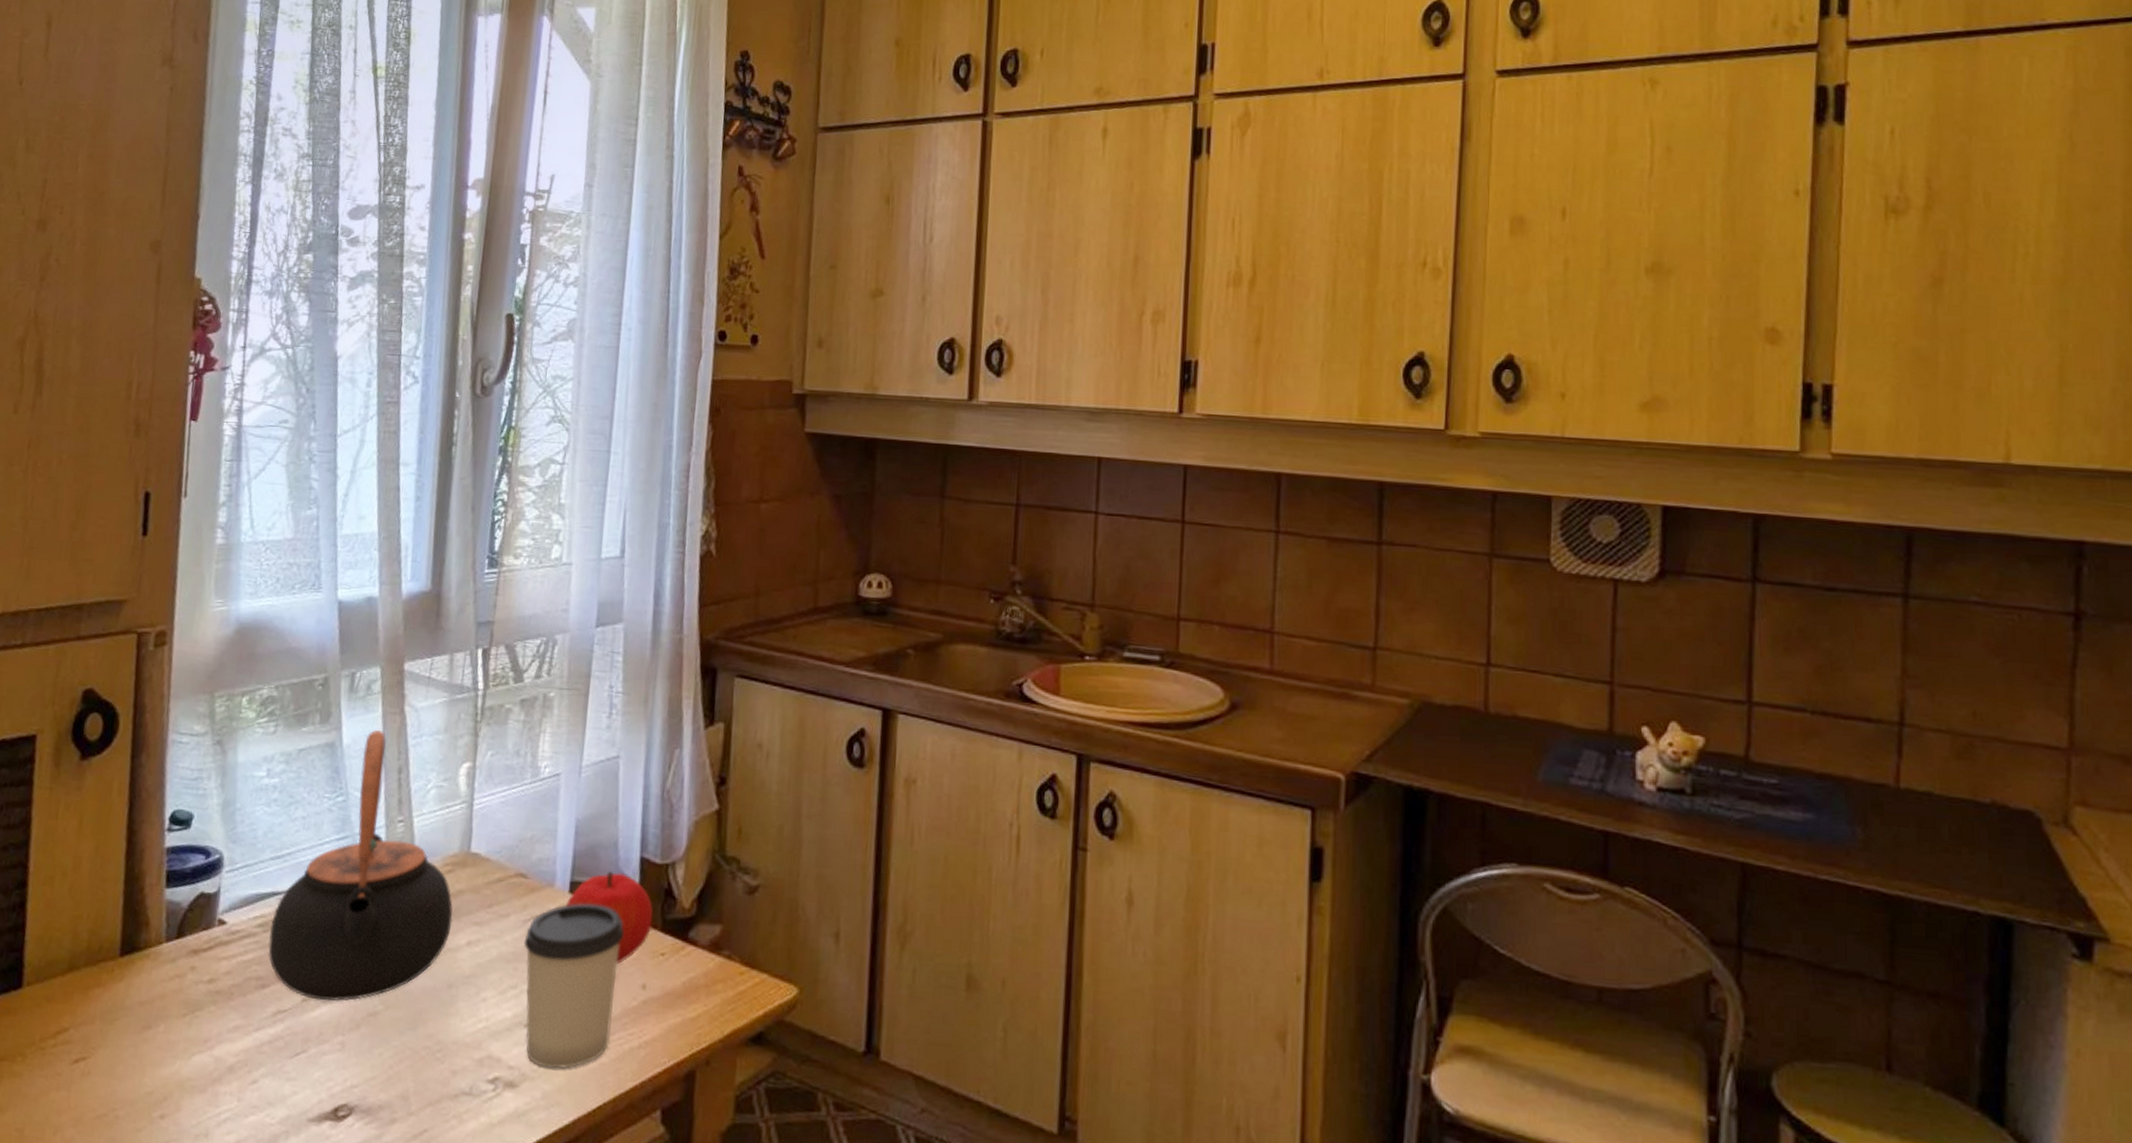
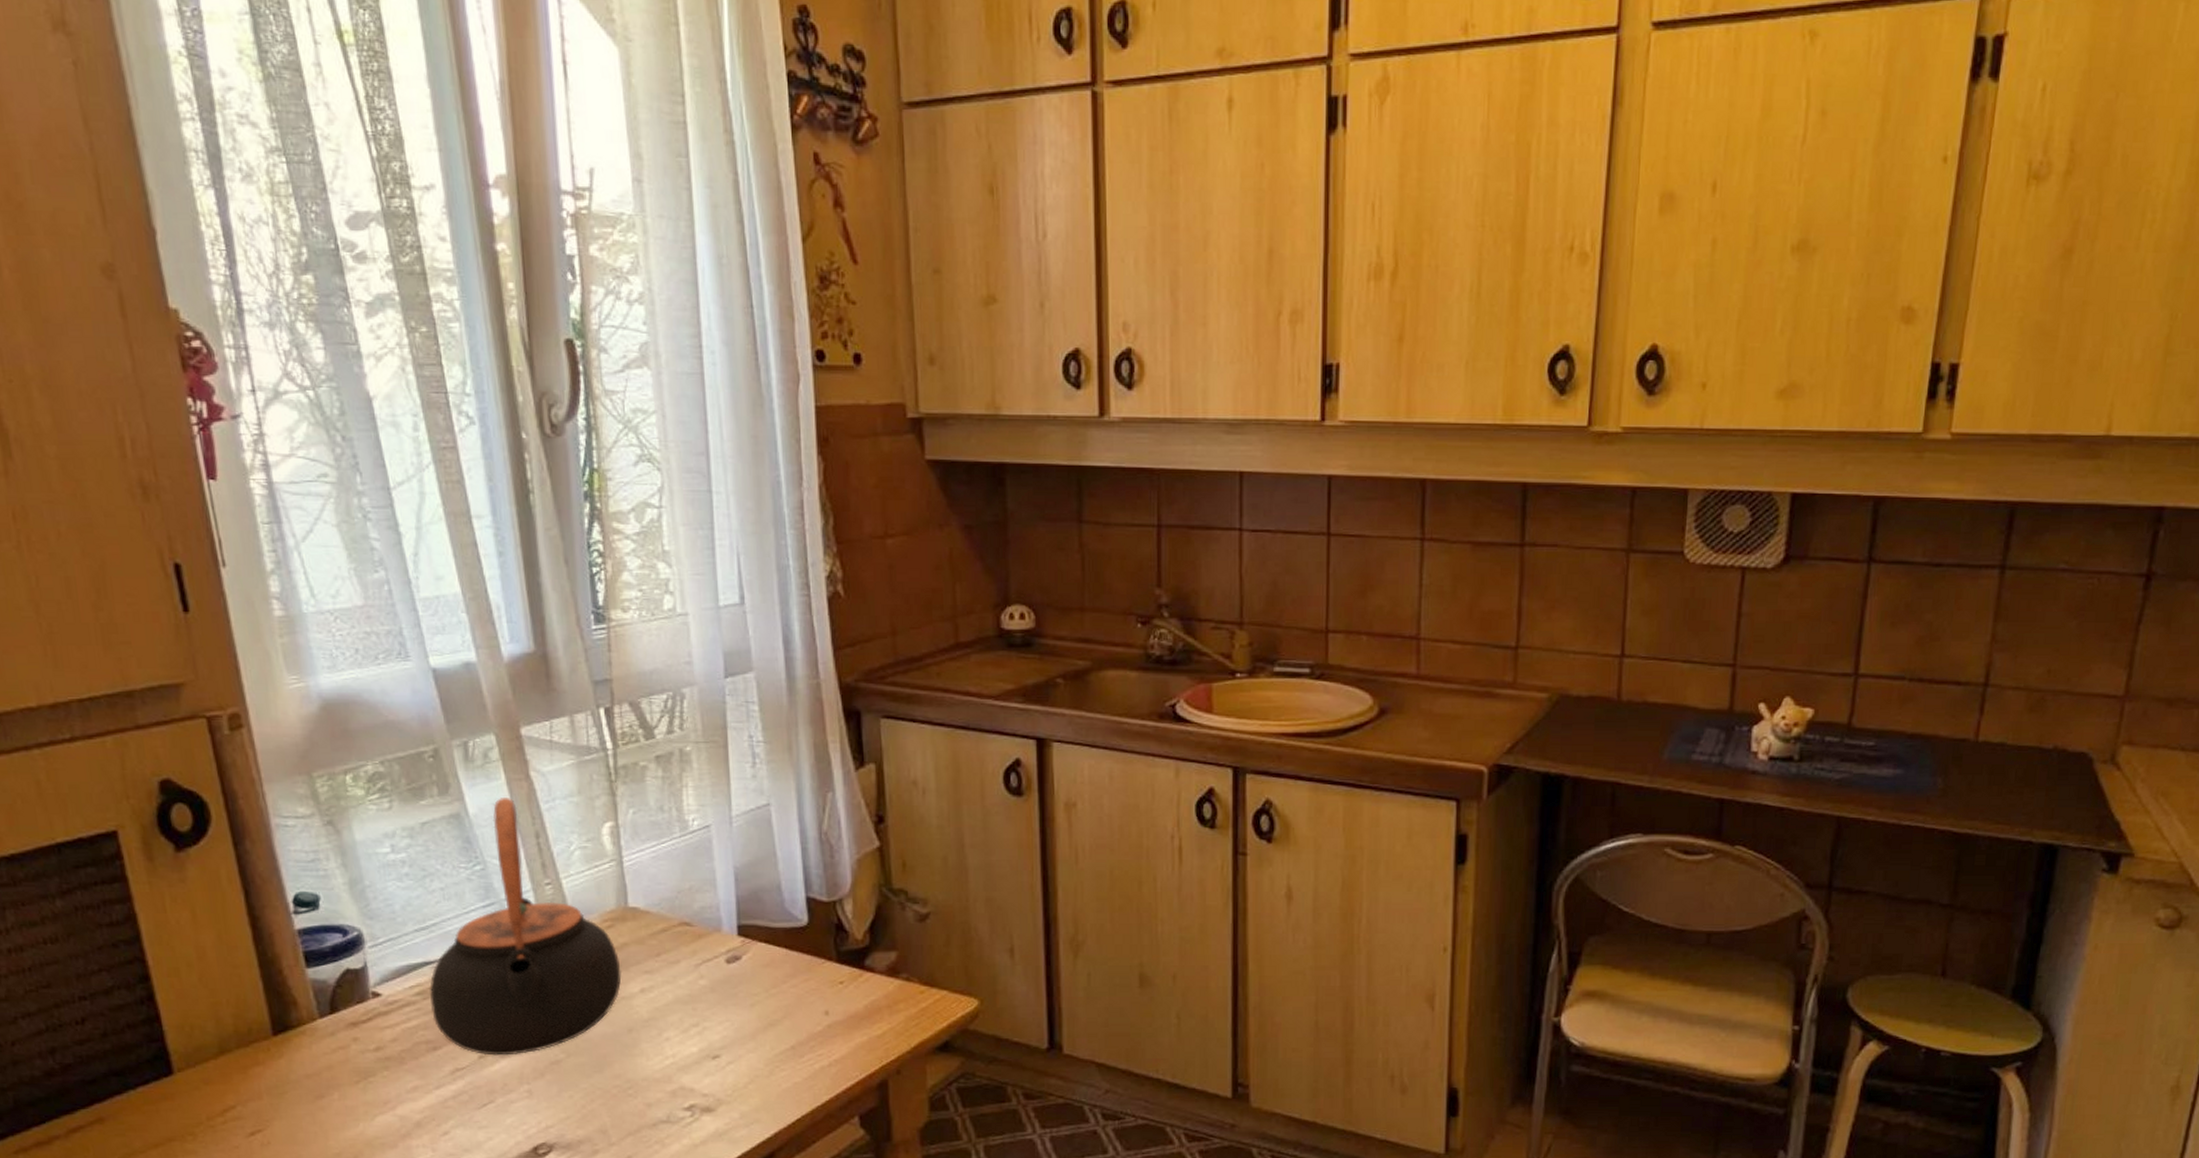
cup: present [523,903,625,1069] -> none [698,944,800,1092]
fruit: present [566,872,654,965] -> none [736,913,827,996]

